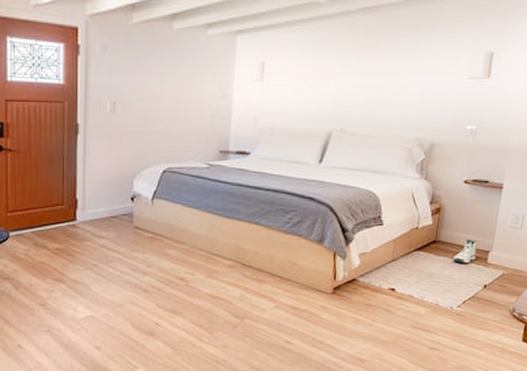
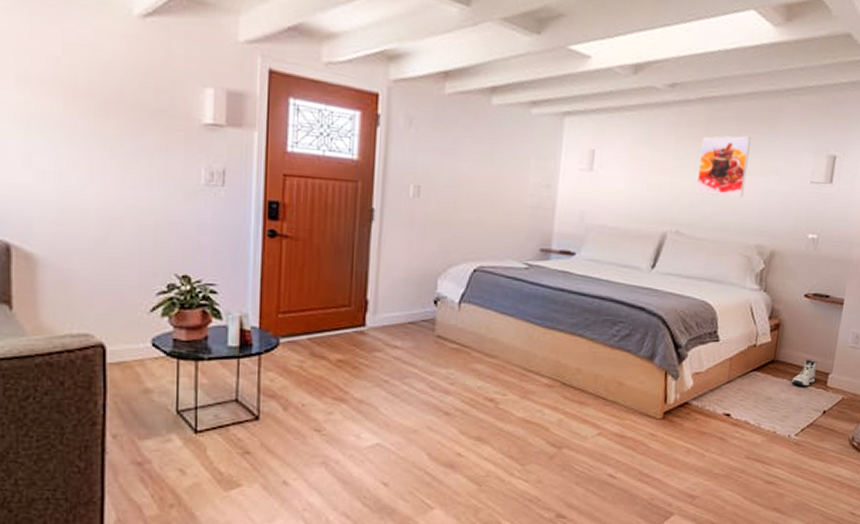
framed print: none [357,39,409,96] -> present [695,135,751,197]

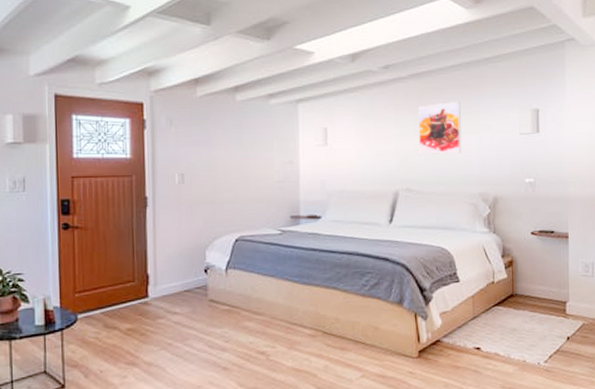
sneaker: present [791,360,817,387] -> none [532,291,554,316]

